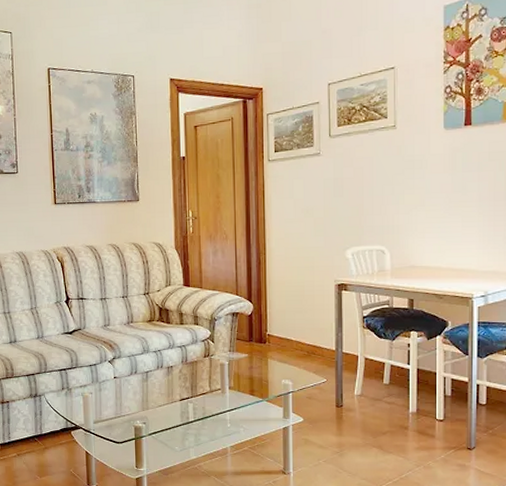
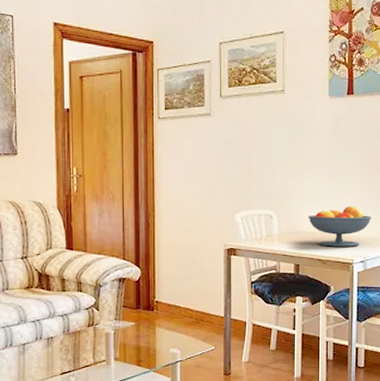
fruit bowl: none [422,239,493,281] -> present [308,205,371,247]

